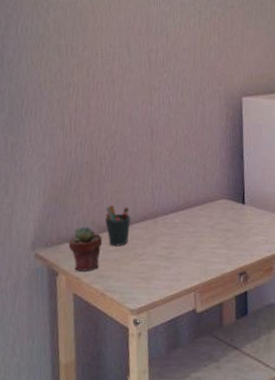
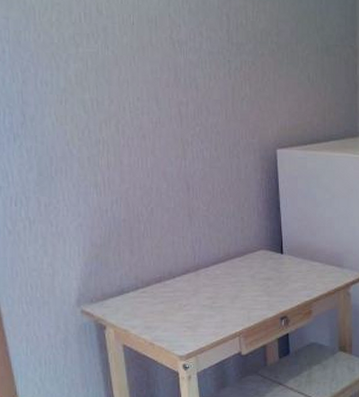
potted succulent: present [68,226,102,271] -> none [113,282,146,324]
pen holder: present [104,205,131,246] -> none [147,261,173,299]

